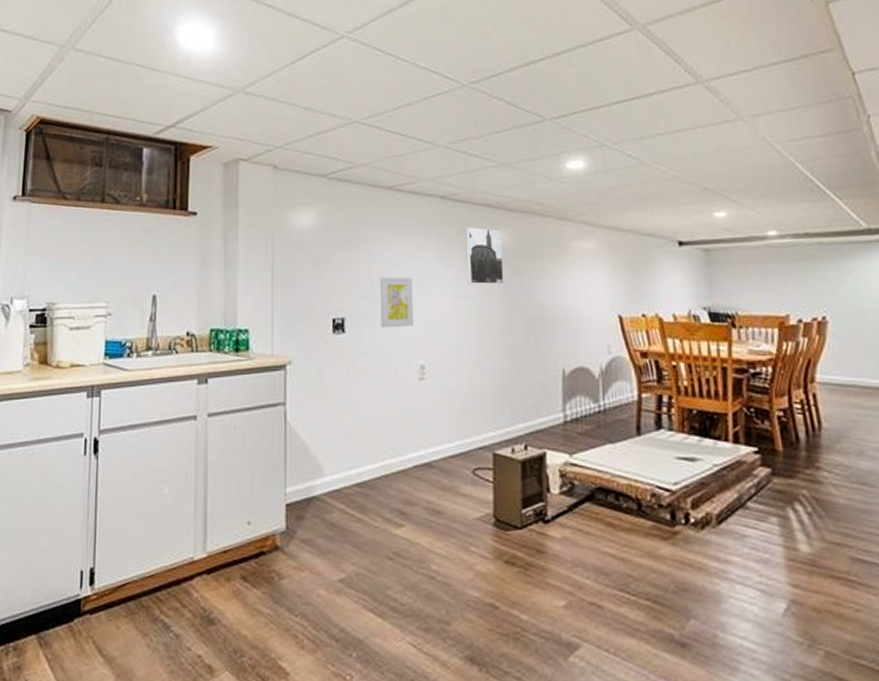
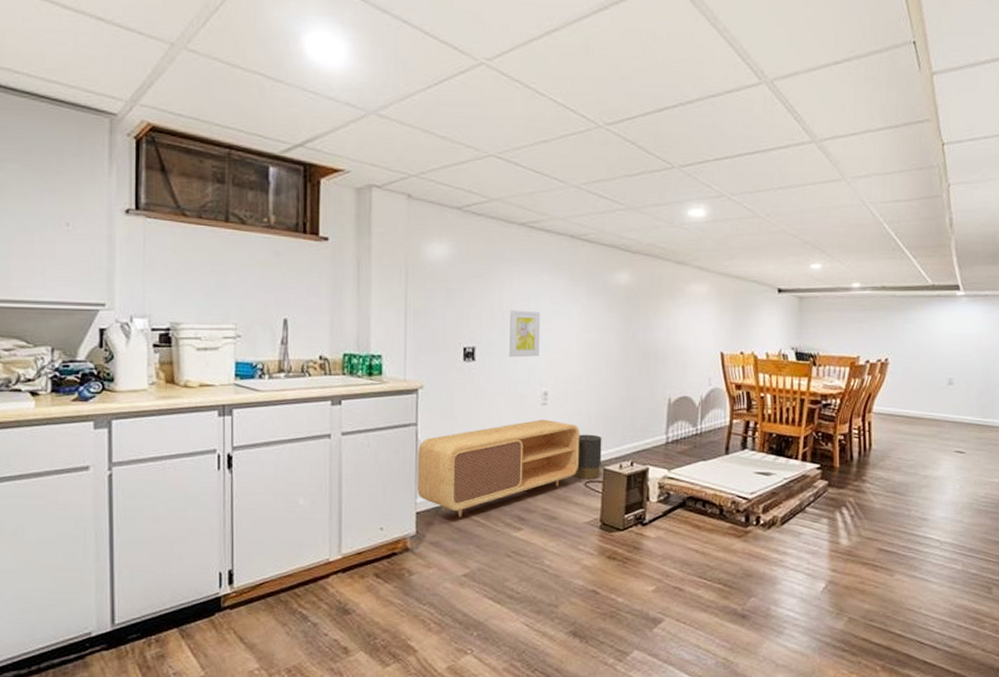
tv stand: none [287,396,465,510] -> present [417,419,580,517]
trash can: none [460,412,490,467] -> present [574,434,602,480]
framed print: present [465,227,504,284] -> none [590,266,625,320]

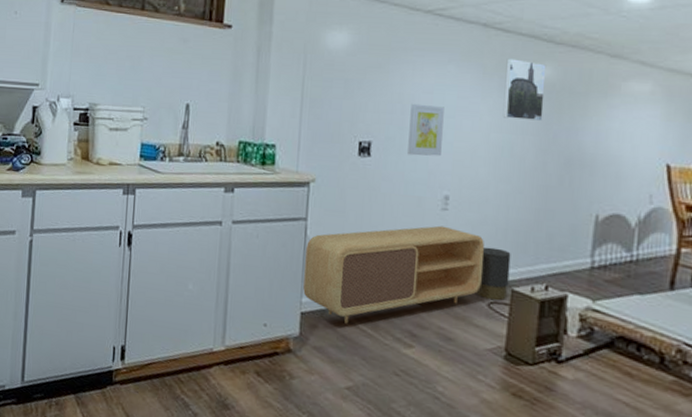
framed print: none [590,266,625,320] -> present [502,58,547,121]

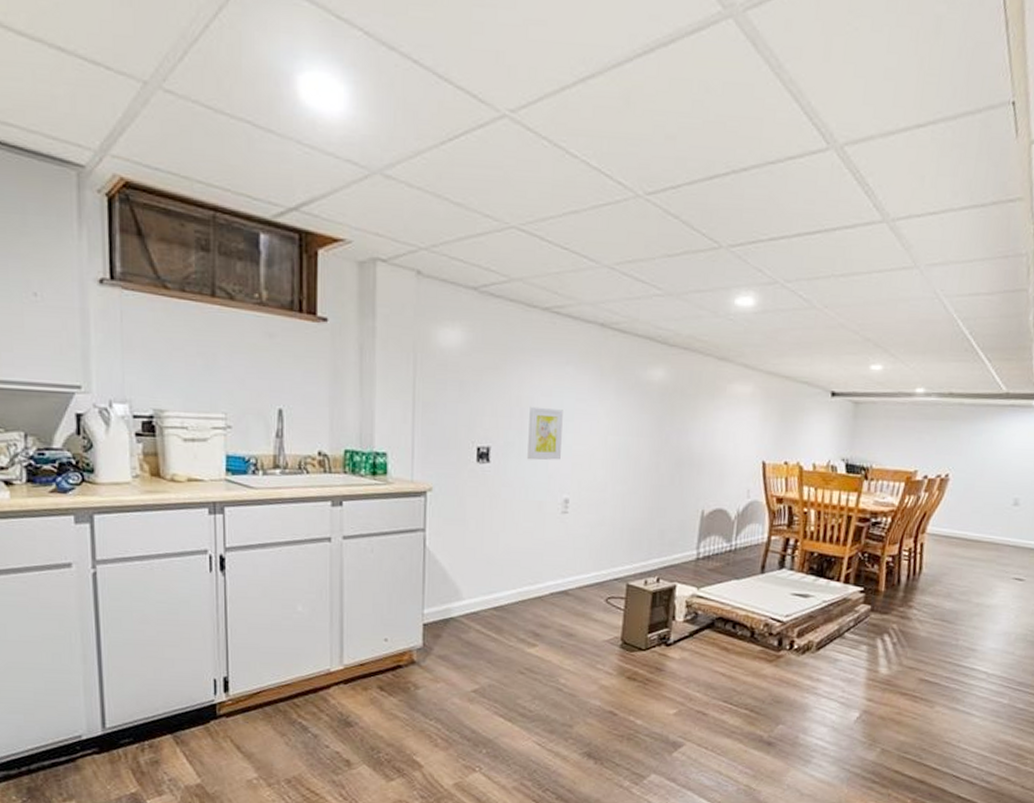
tv stand: present [303,225,484,324] -> none [425,528,602,631]
trash can: present [476,247,511,301] -> none [595,546,627,596]
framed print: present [502,58,547,121] -> none [619,360,661,422]

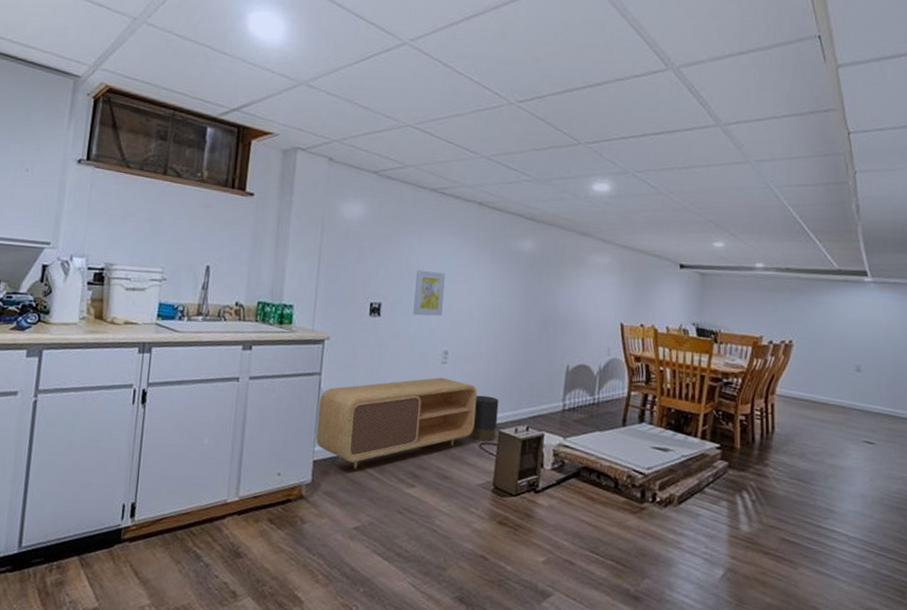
tv stand: none [425,528,602,631] -> present [316,377,477,469]
trash can: none [595,546,627,596] -> present [469,395,499,442]

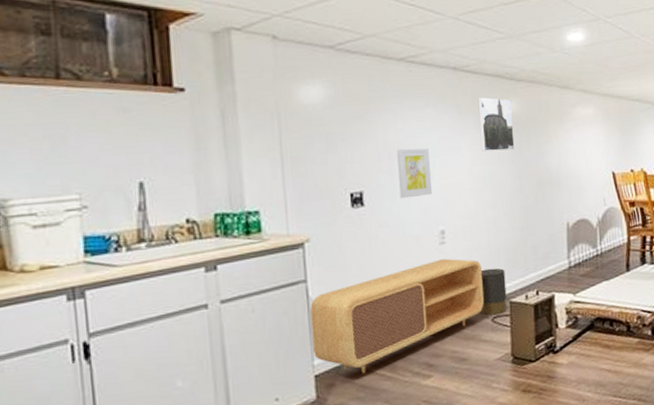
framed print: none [493,233,530,286] -> present [477,97,515,151]

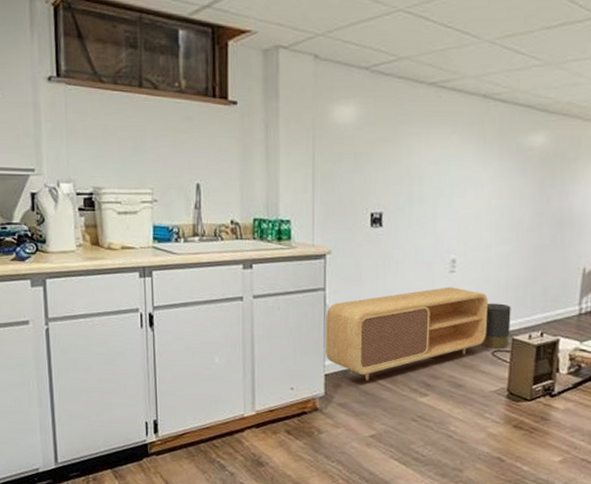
wall art: present [397,148,432,199] -> none [417,174,449,224]
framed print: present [477,97,515,151] -> none [502,128,541,186]

